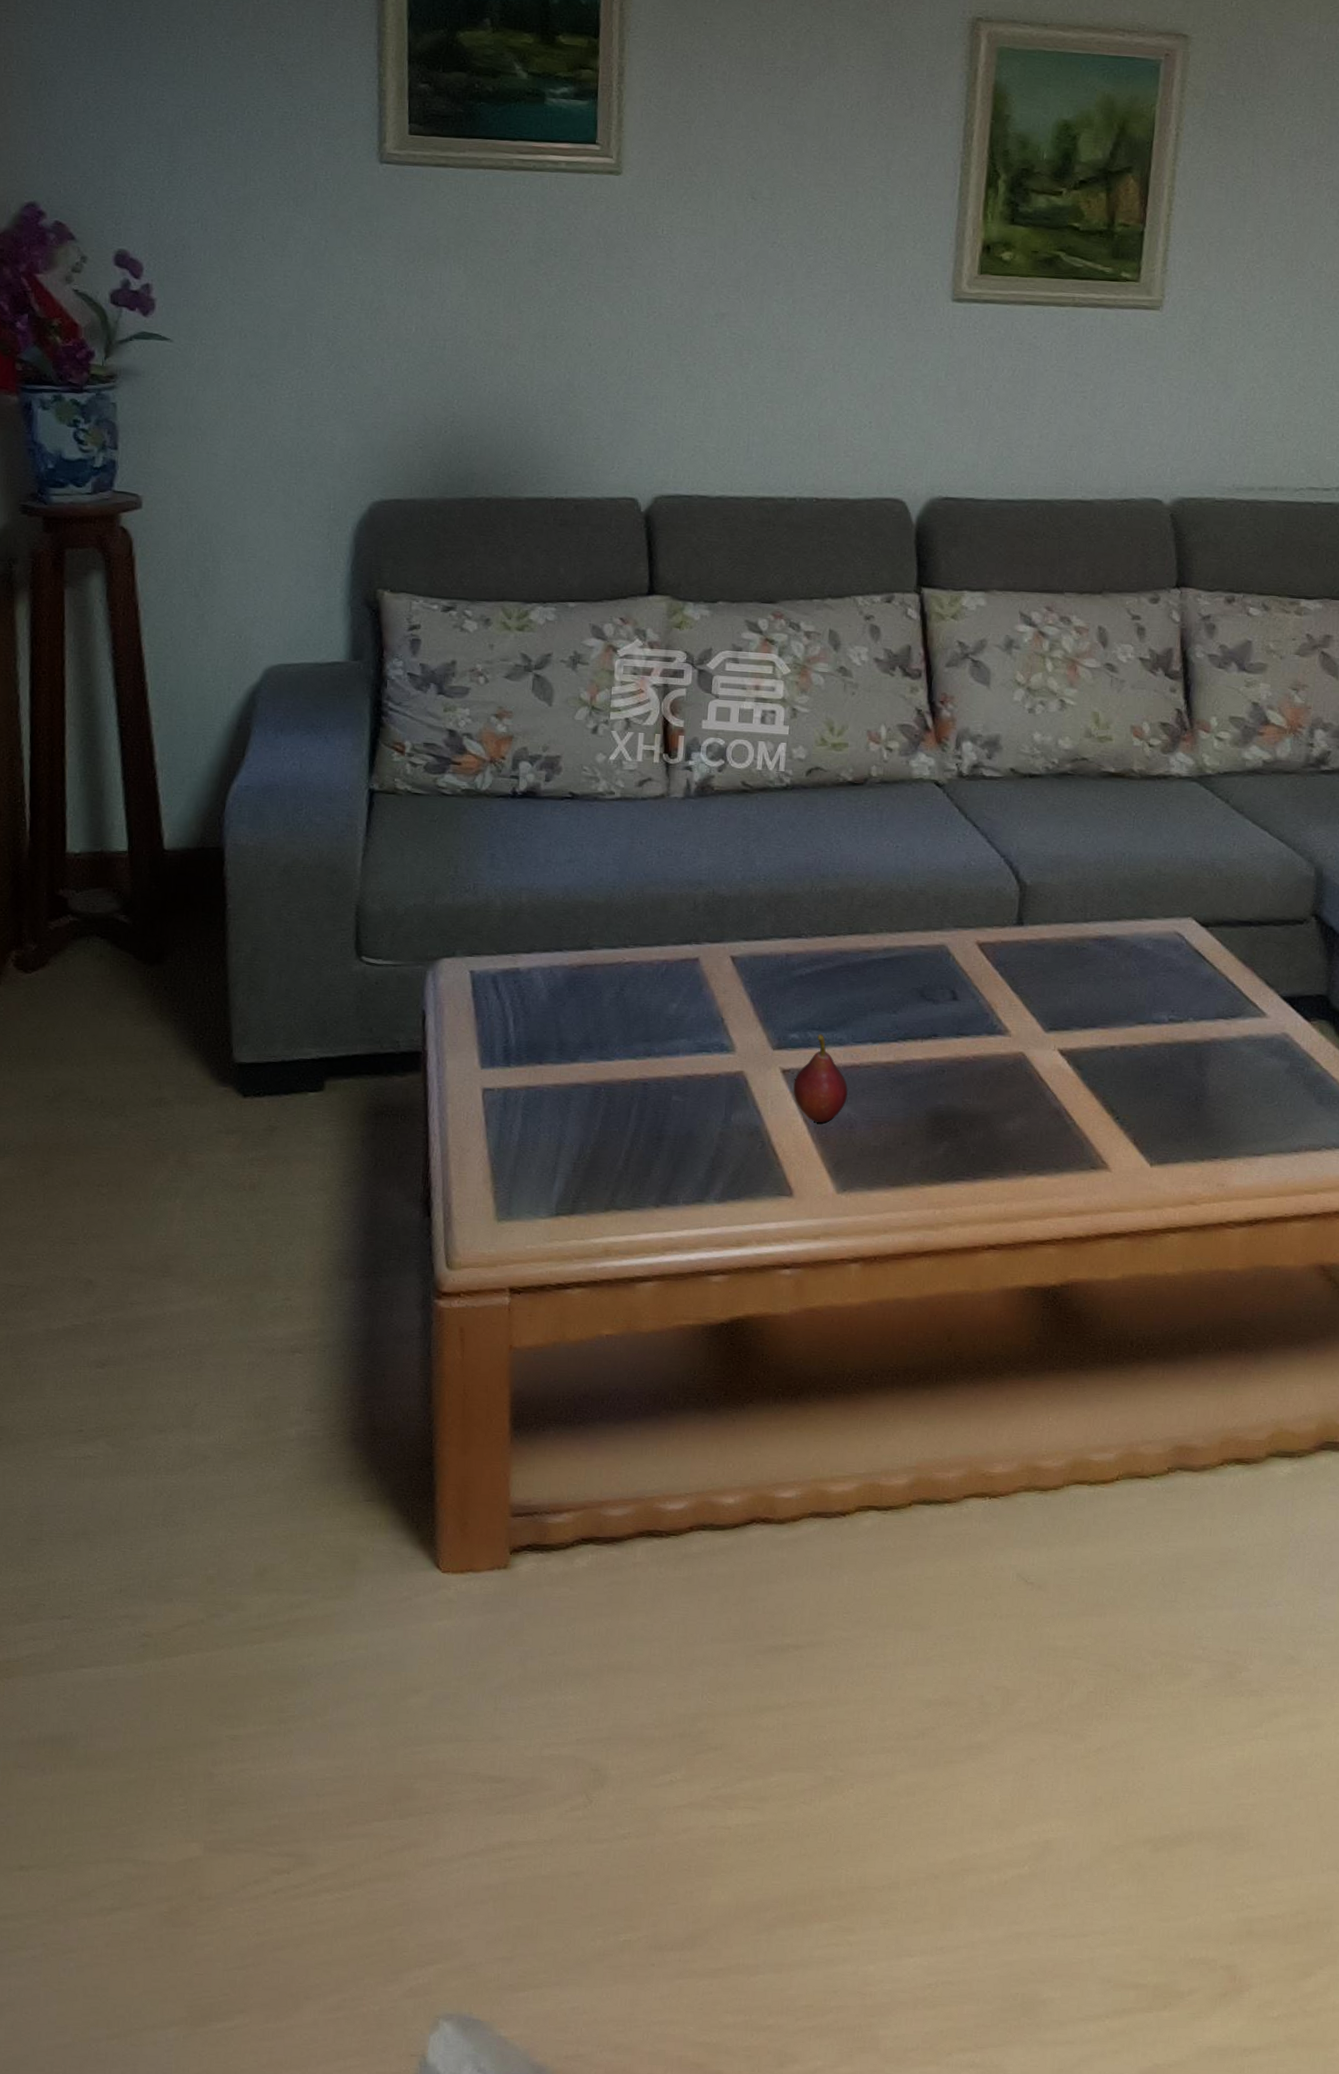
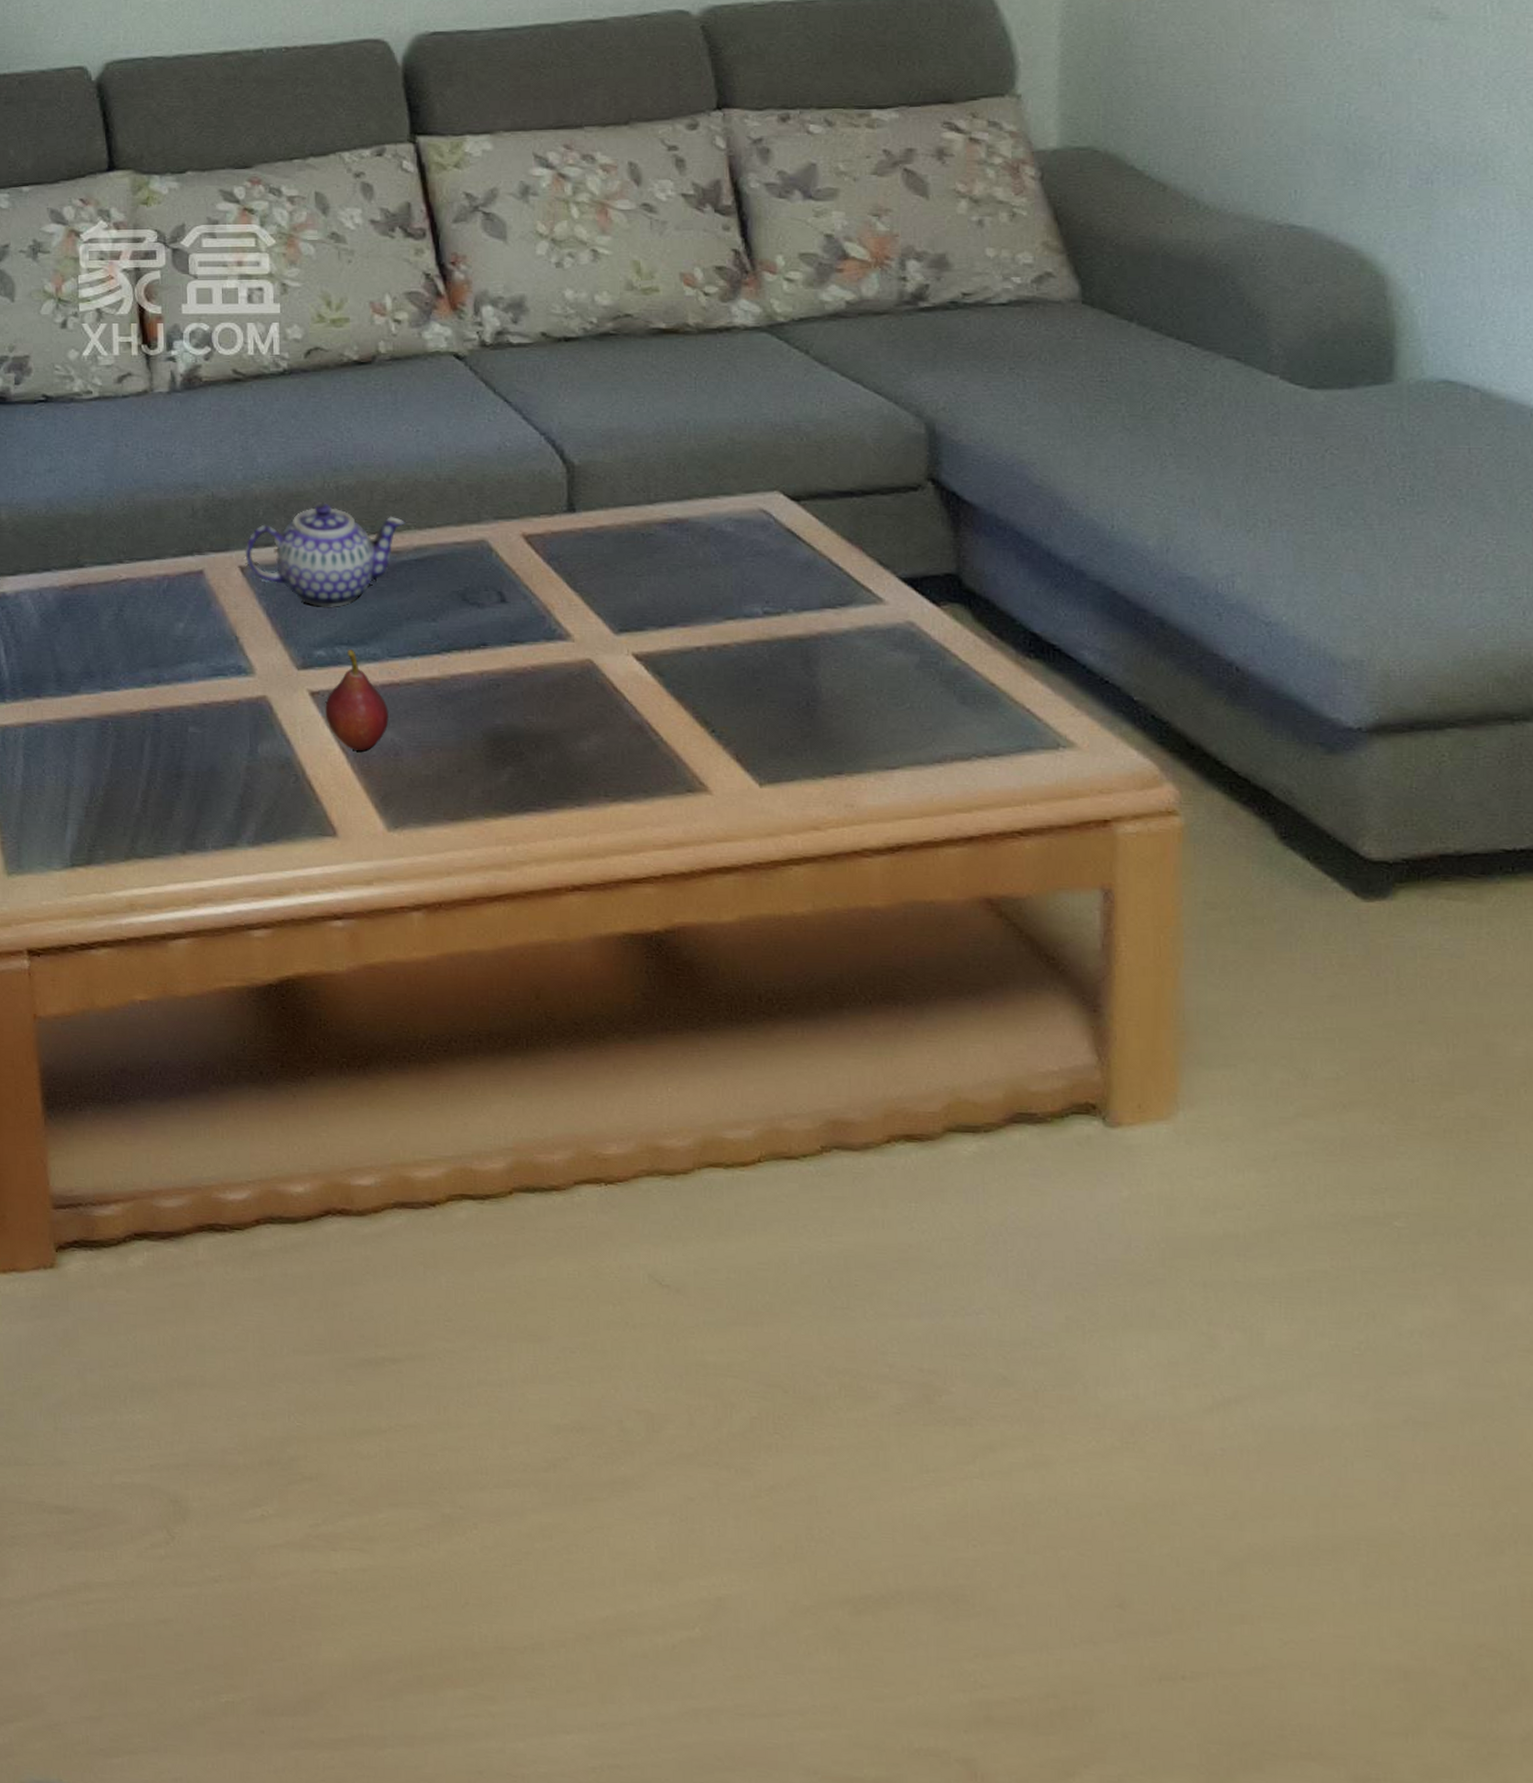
teapot: none [736,904,879,997] -> present [245,503,406,607]

